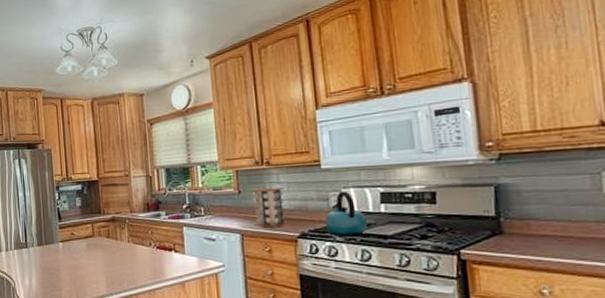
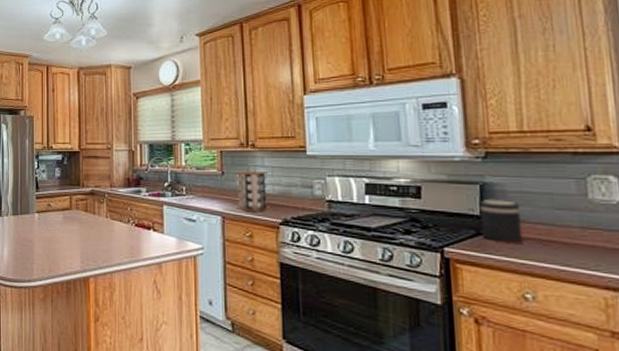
kettle: present [324,191,367,237] -> none [308,179,350,227]
cylinder: none [494,199,539,241] -> present [479,198,524,243]

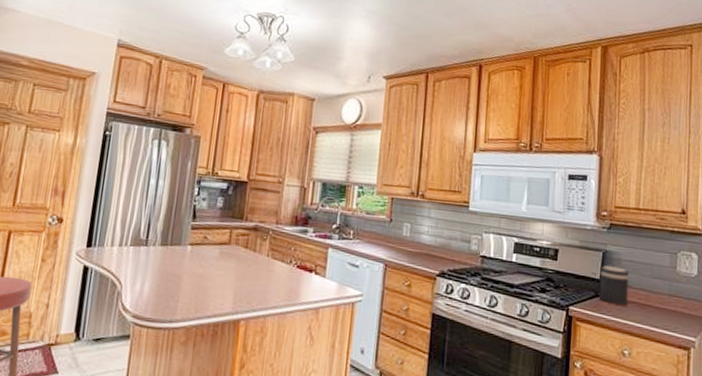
spice rack: present [234,165,270,212] -> none [400,214,433,263]

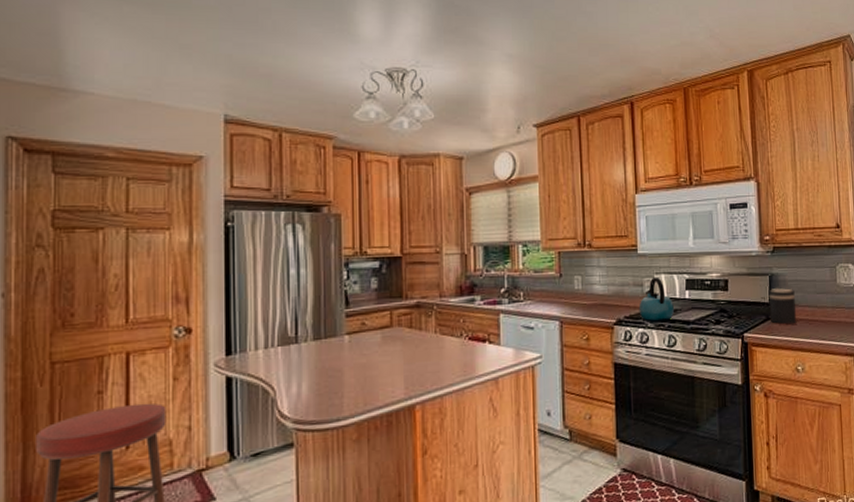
kettle: none [463,235,499,282] -> present [639,277,674,323]

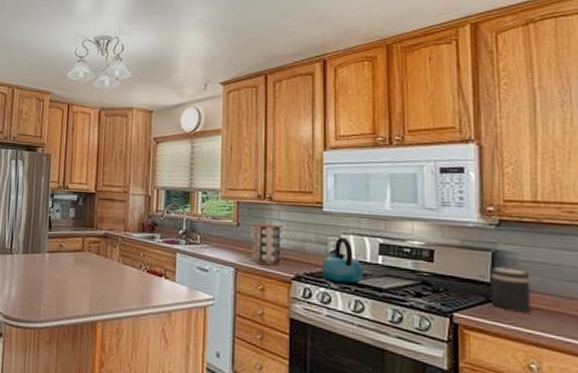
spice rack: none [572,265,606,315] -> present [250,218,284,266]

